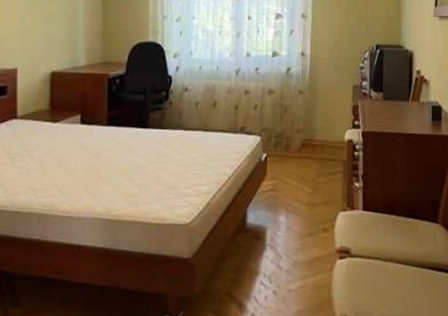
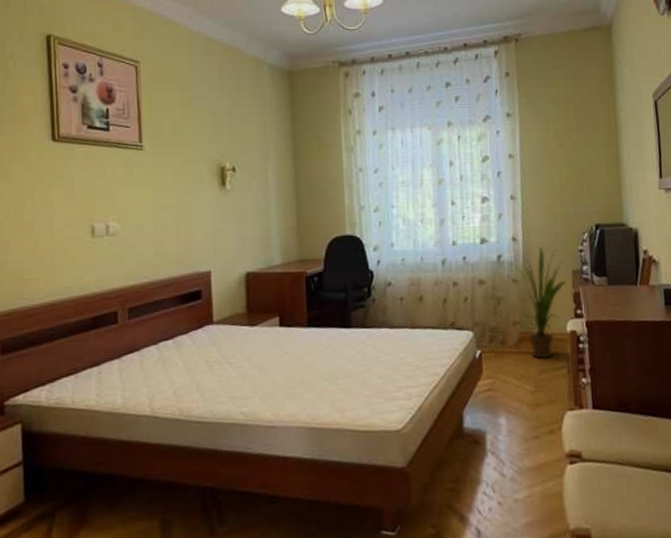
house plant: none [294,62,347,164] -> present [506,247,566,359]

